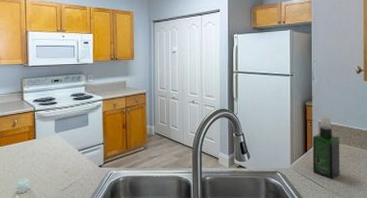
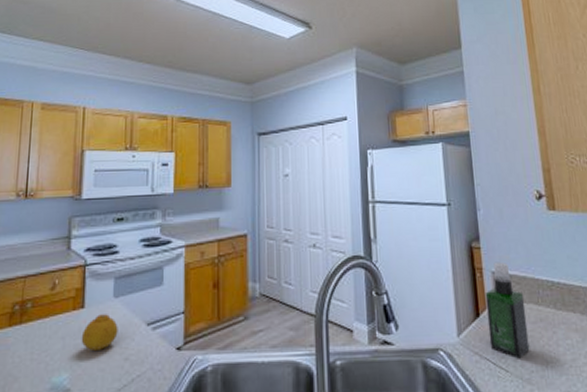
fruit: none [35,143,60,166] -> present [81,314,118,350]

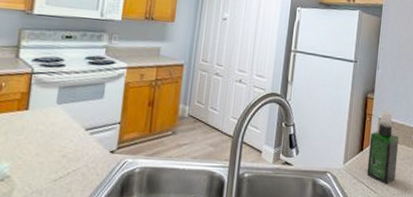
fruit: present [81,314,118,350] -> none [23,117,59,147]

